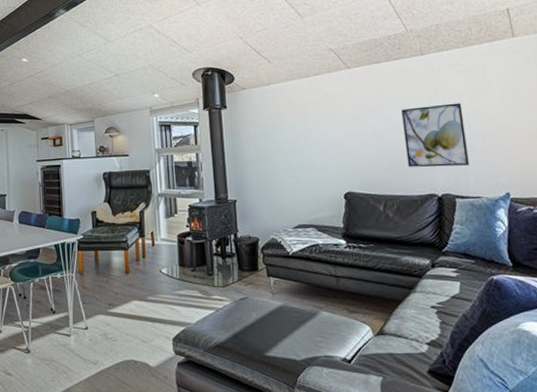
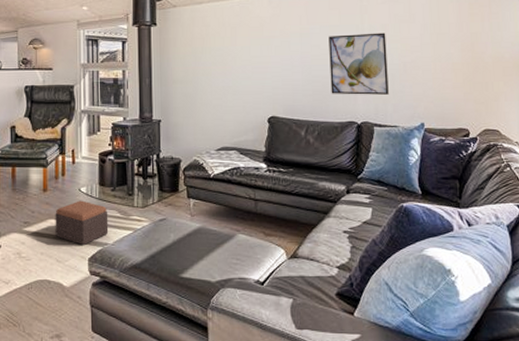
footstool: none [138,281,191,326] -> present [55,200,109,246]

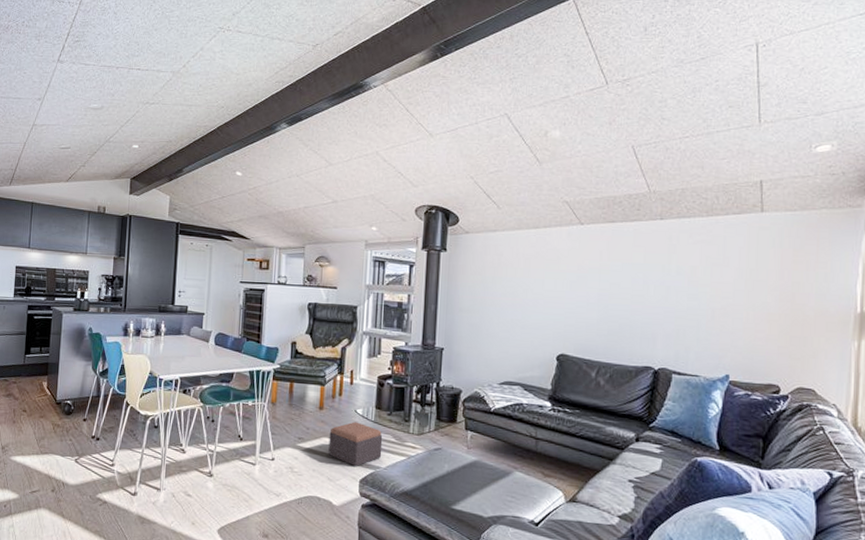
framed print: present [328,32,389,95] -> none [628,274,695,341]

